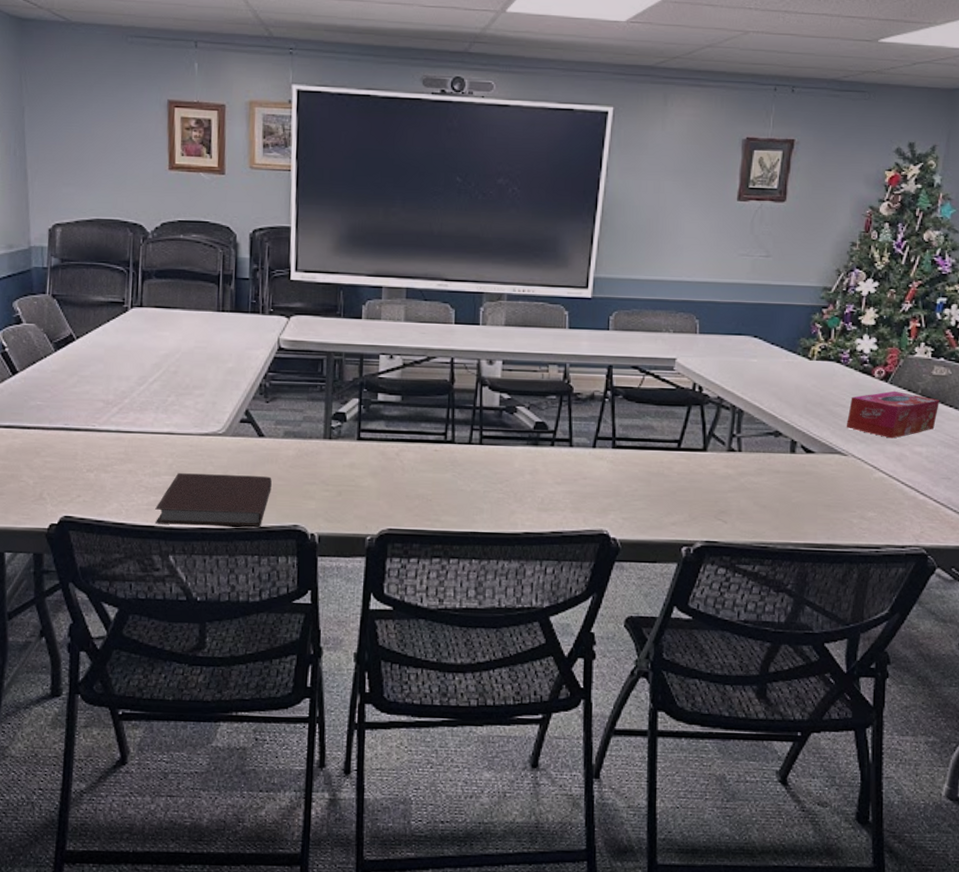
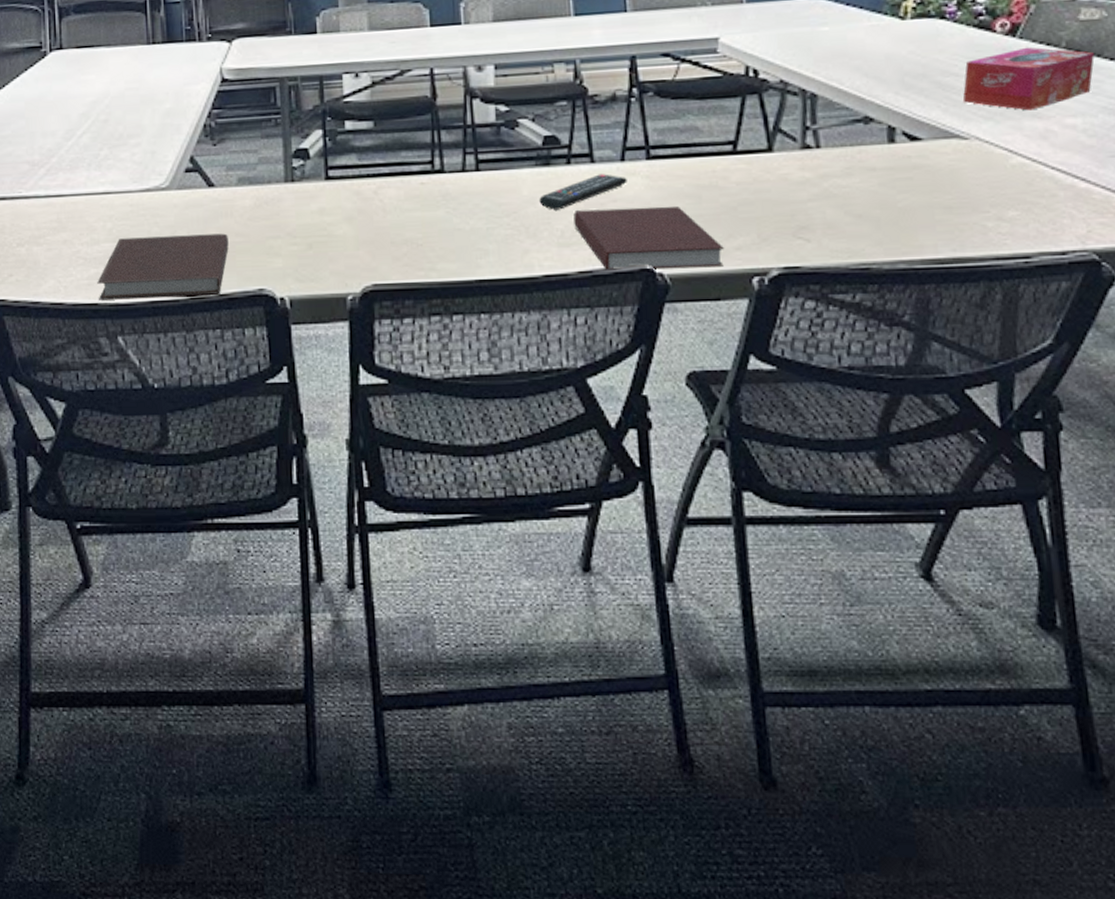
remote control: none [527,456,596,482] -> present [539,174,627,210]
notebook: none [552,483,664,537] -> present [573,206,725,271]

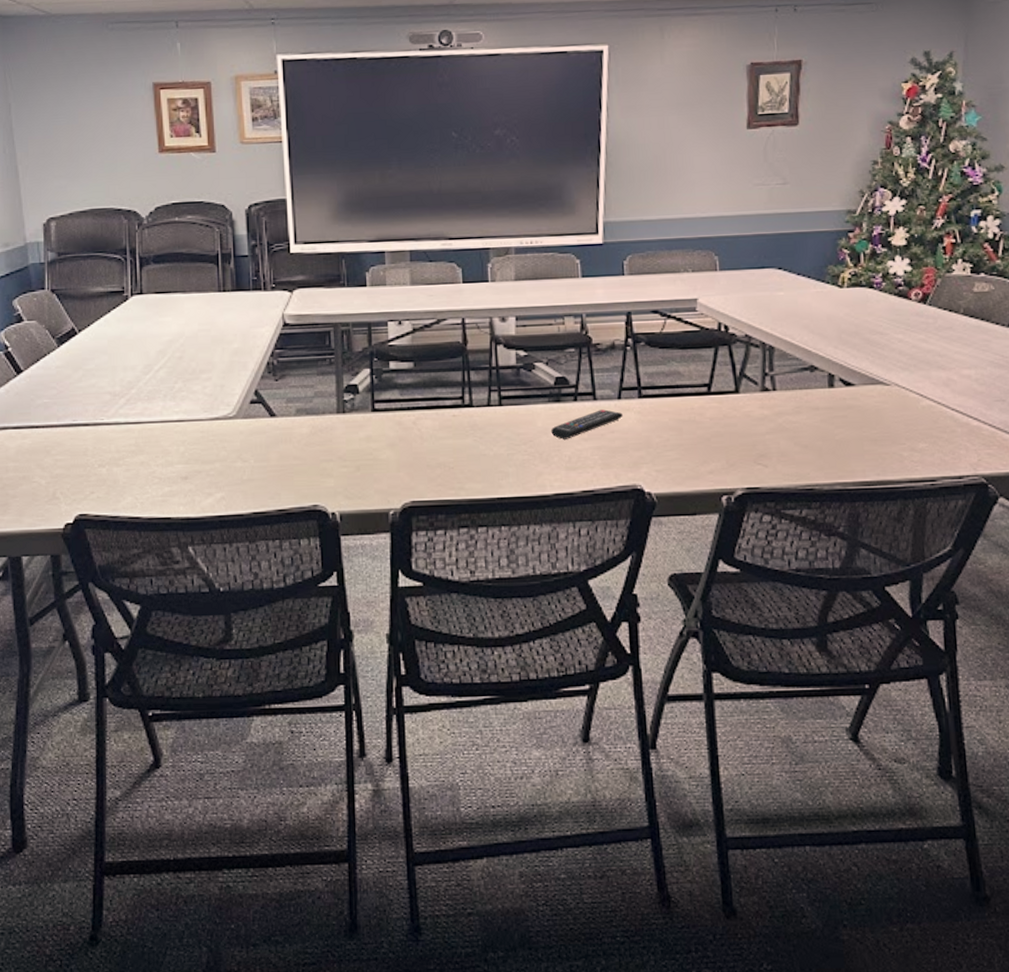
notebook: present [97,233,229,301] -> none [170,457,288,515]
notebook: present [573,206,725,271] -> none [579,437,701,491]
tissue box: present [962,47,1095,111] -> none [885,312,985,363]

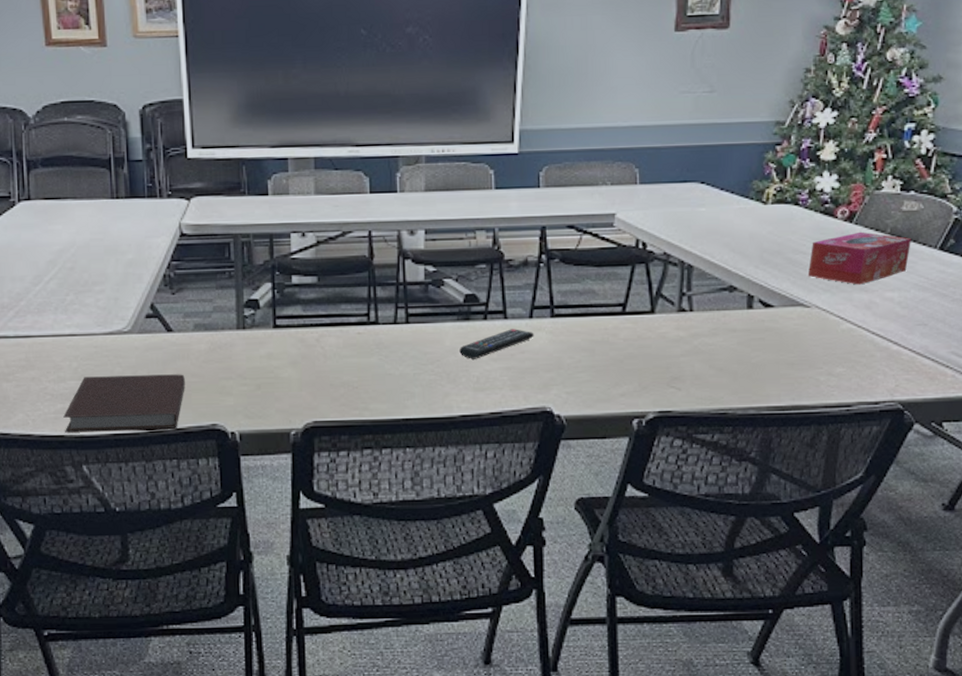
notebook: none [170,457,288,515] -> present [63,374,185,433]
tissue box: none [885,312,985,363] -> present [807,231,911,285]

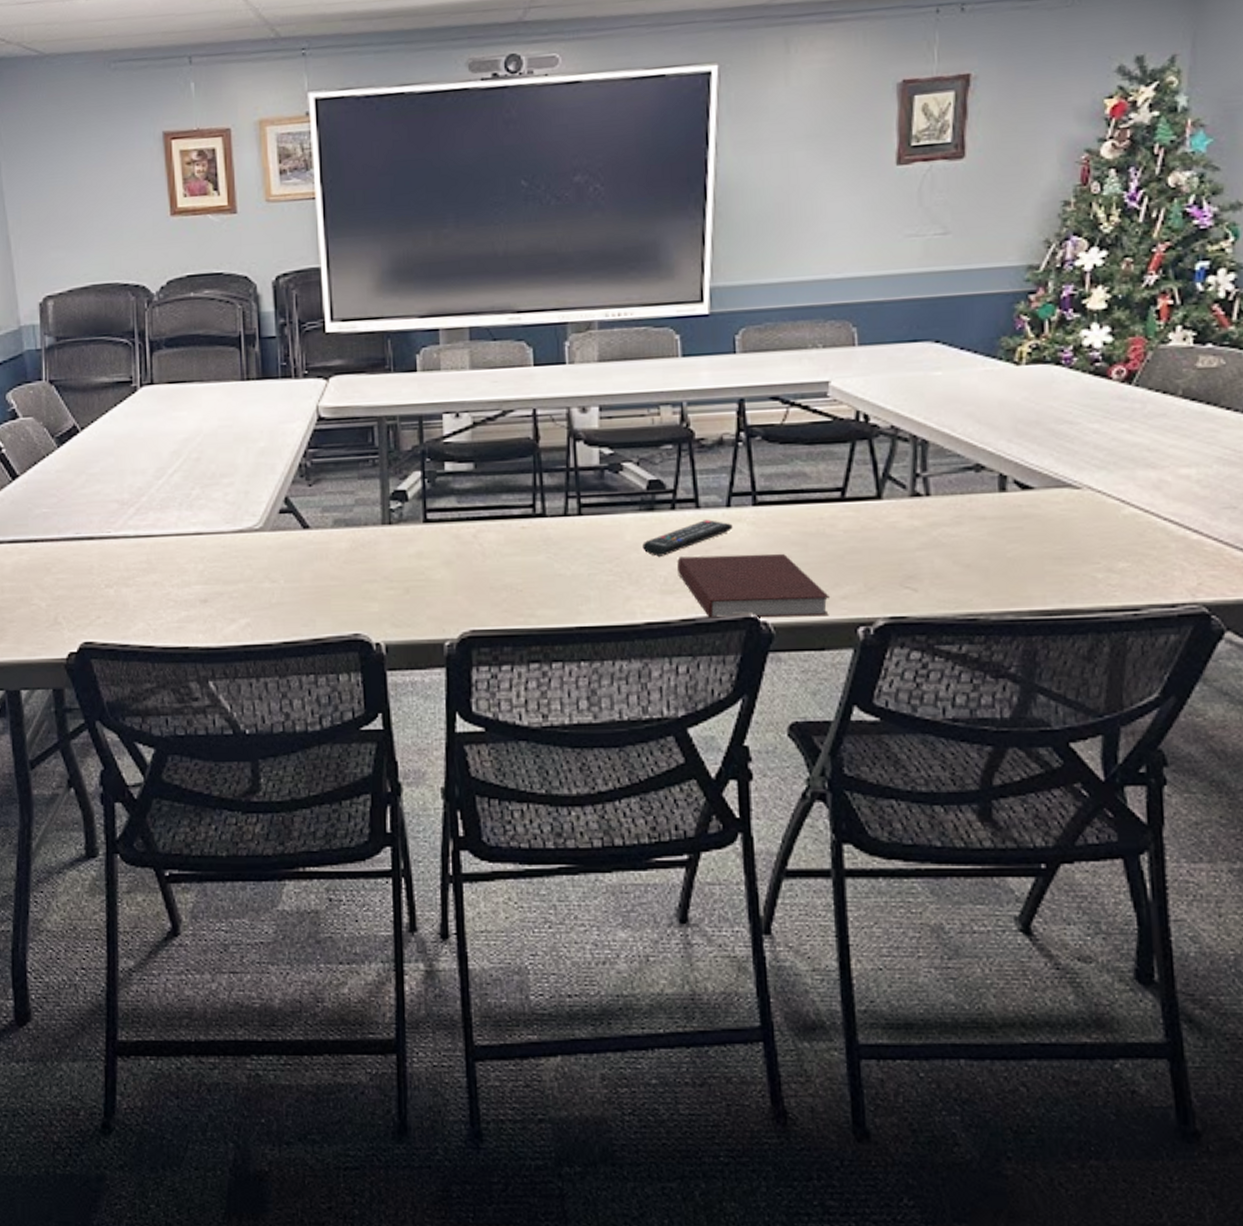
notebook: present [63,374,185,433] -> none [188,576,324,644]
notebook: none [488,358,612,413] -> present [677,553,831,620]
tissue box: present [807,231,911,285] -> none [1076,395,1211,460]

